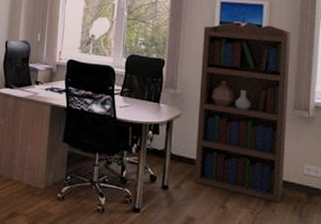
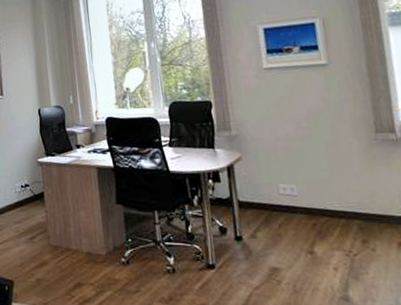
bookcase: present [194,22,291,203] -> none [249,44,382,241]

